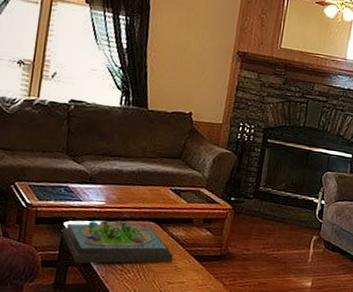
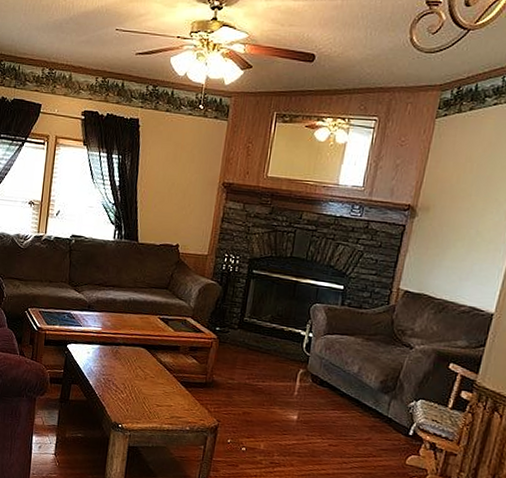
board game: present [62,221,174,264] -> none [66,345,162,386]

